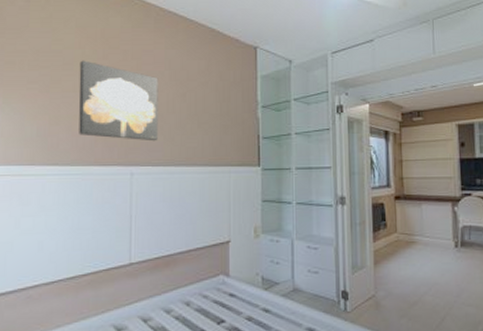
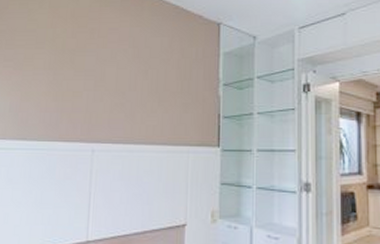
wall art: present [79,60,159,142] -> none [46,39,122,119]

